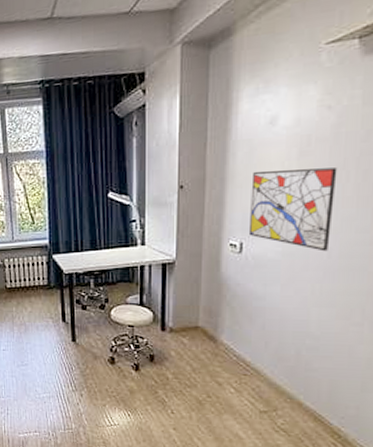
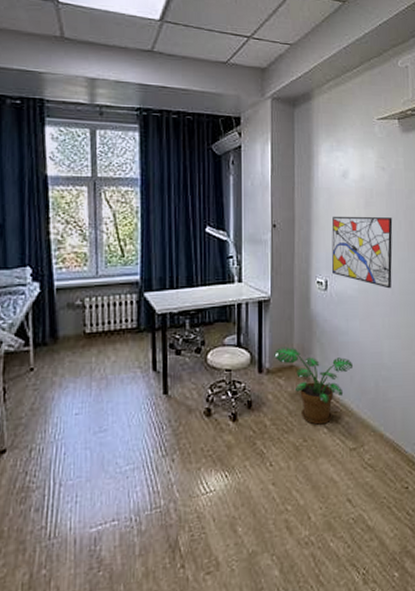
potted plant: none [176,308,270,385] -> present [273,347,354,425]

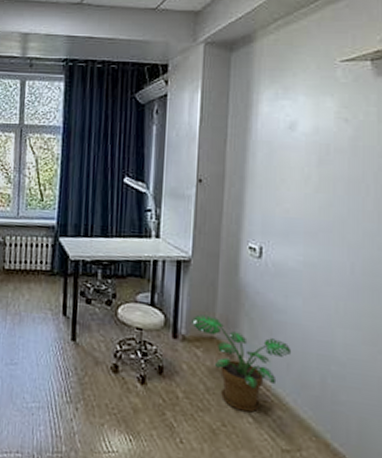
wall art: present [331,216,393,289] -> none [268,173,357,267]

